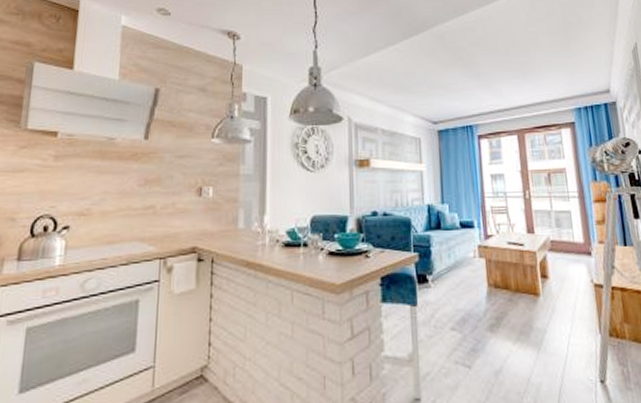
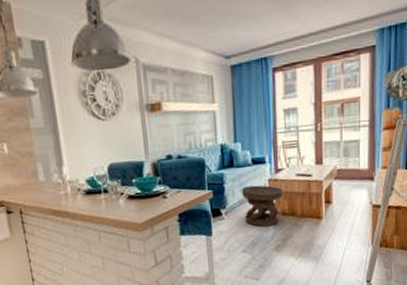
carved stool: none [450,251,495,300] -> present [242,185,283,227]

